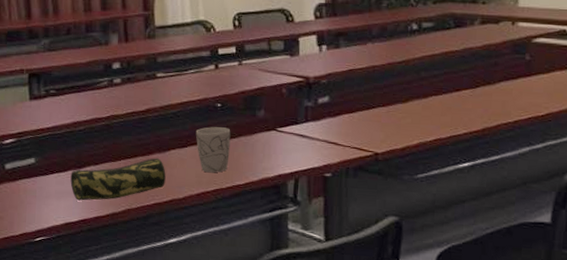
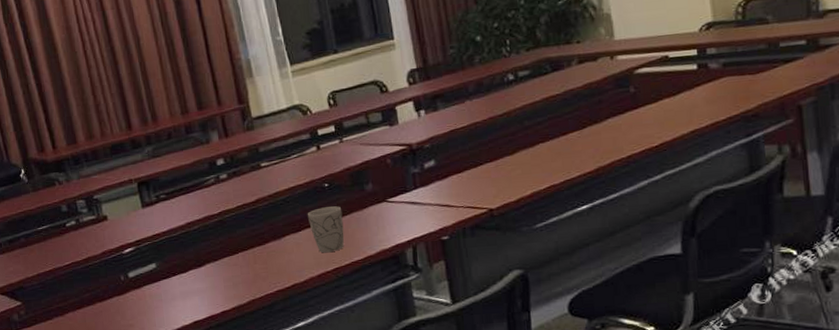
pencil case: present [70,158,166,201] -> none [192,245,285,298]

